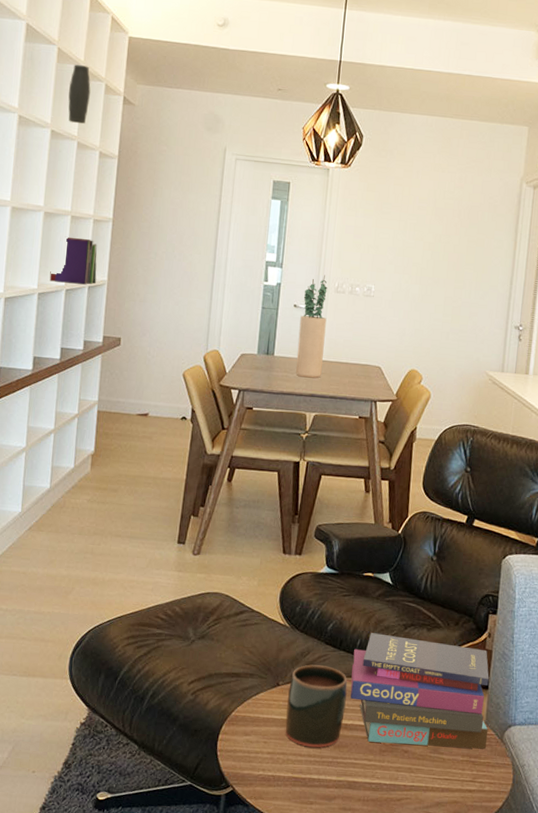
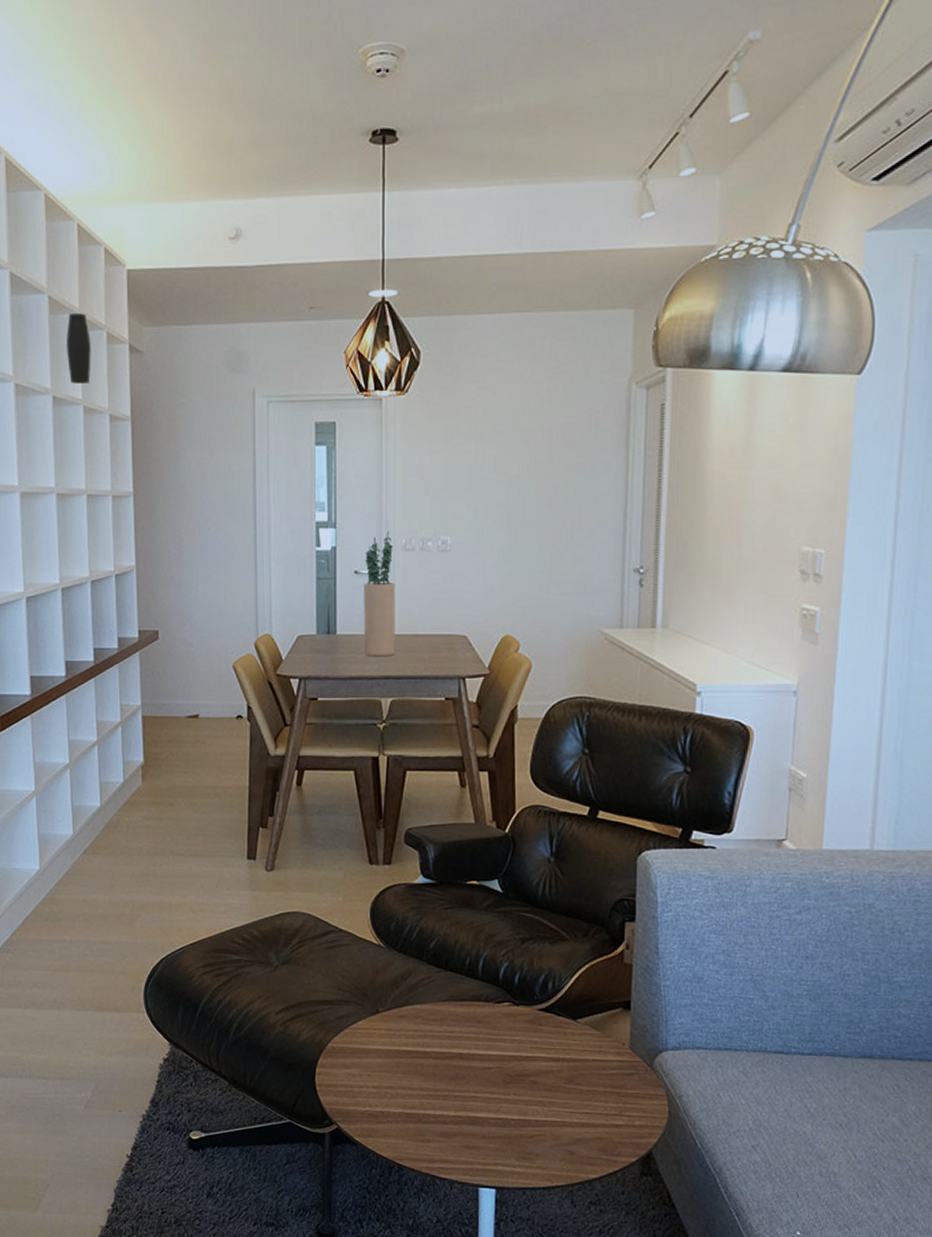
books: present [49,237,97,285] -> none [71,520,123,573]
mug: present [285,664,348,748] -> none [389,988,459,1081]
books: present [350,633,489,750] -> none [461,949,634,1079]

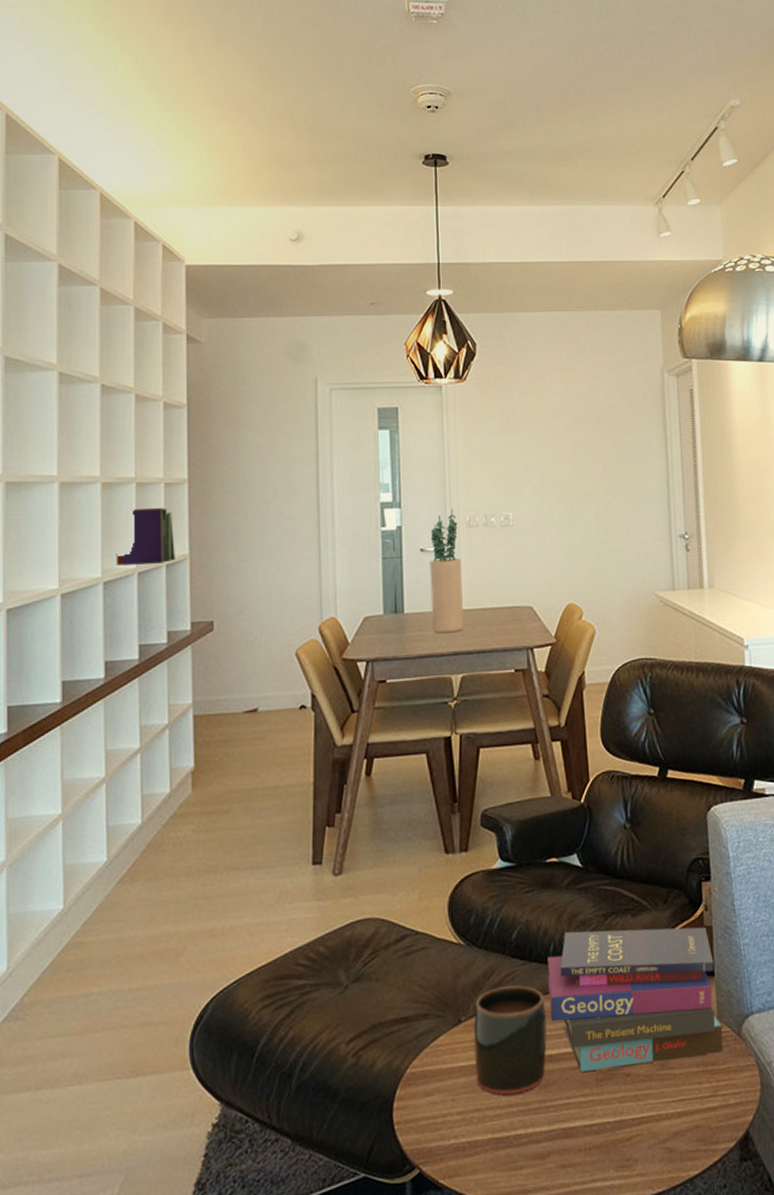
vase: present [66,313,91,384] -> none [117,304,145,372]
books: none [71,520,123,573] -> present [116,508,175,566]
mug: none [389,988,459,1081] -> present [473,985,547,1095]
books: none [461,949,634,1079] -> present [547,927,723,1072]

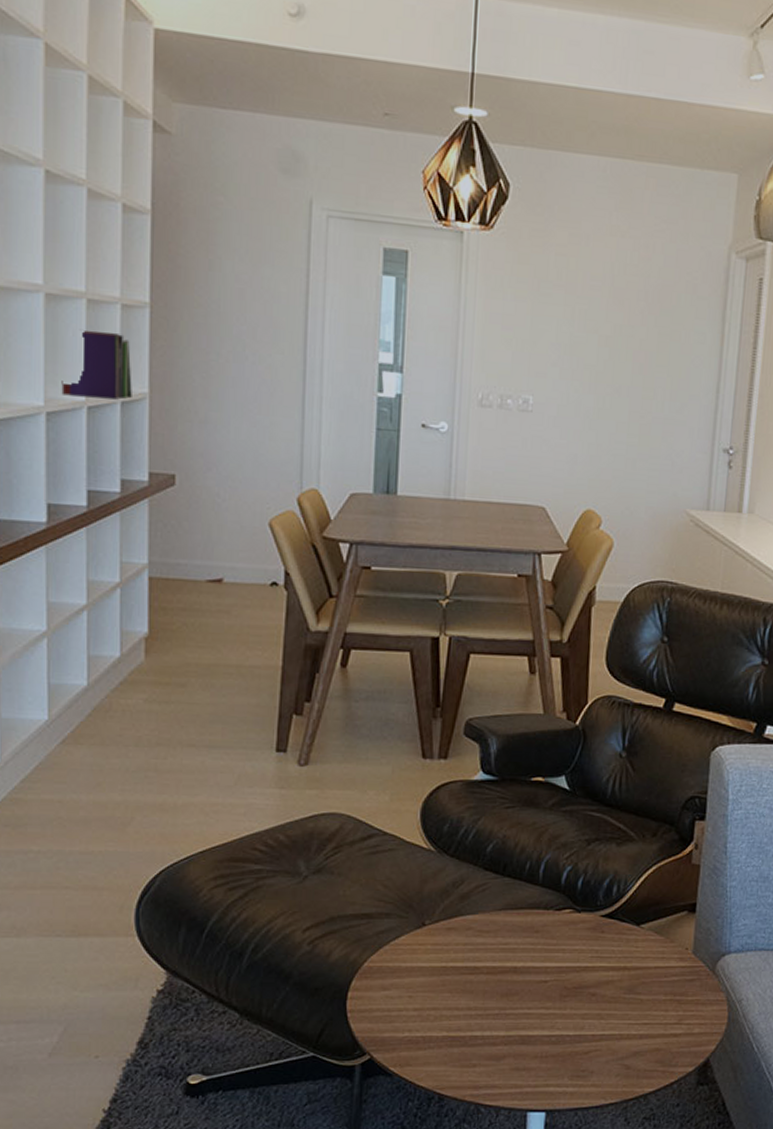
vase: present [430,508,464,634] -> none [428,382,468,525]
mug: present [473,985,547,1095] -> none [436,897,515,999]
books: present [547,927,723,1072] -> none [519,852,697,986]

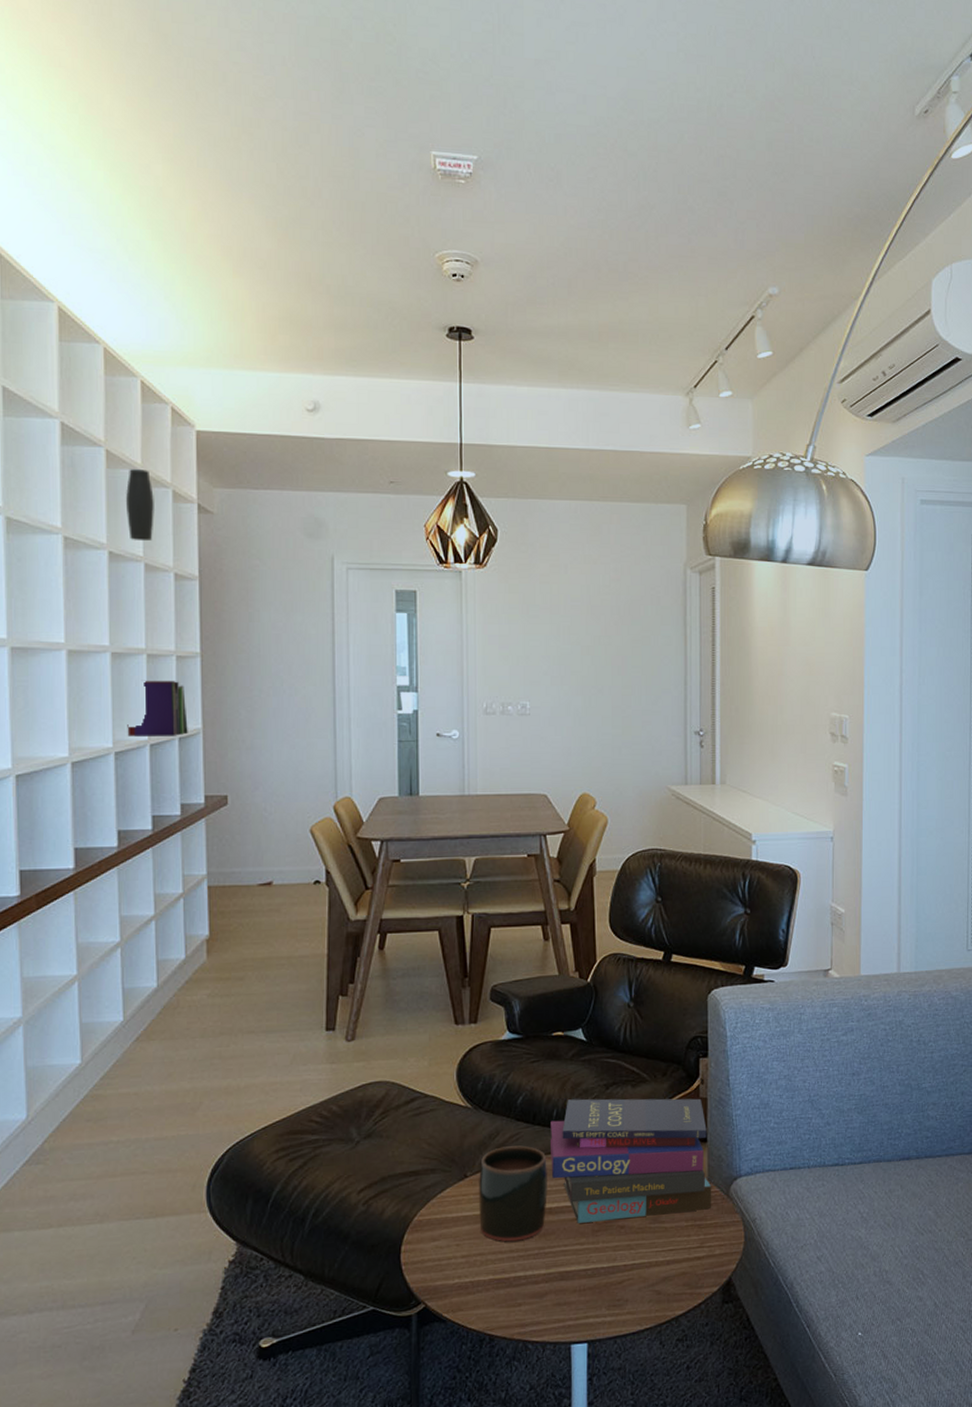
vase: none [66,70,101,161] -> present [125,469,154,540]
mug: none [436,897,515,999] -> present [478,1145,547,1242]
books: none [519,852,697,986] -> present [549,1098,712,1223]

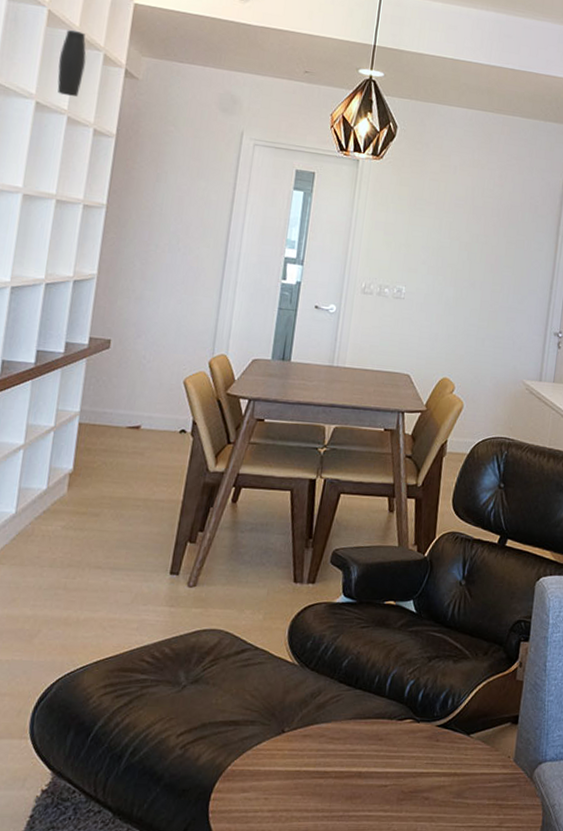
books: present [127,681,188,737] -> none [25,224,87,279]
mug: present [478,1145,547,1242] -> none [290,706,363,801]
books: present [549,1098,712,1223] -> none [366,667,520,791]

